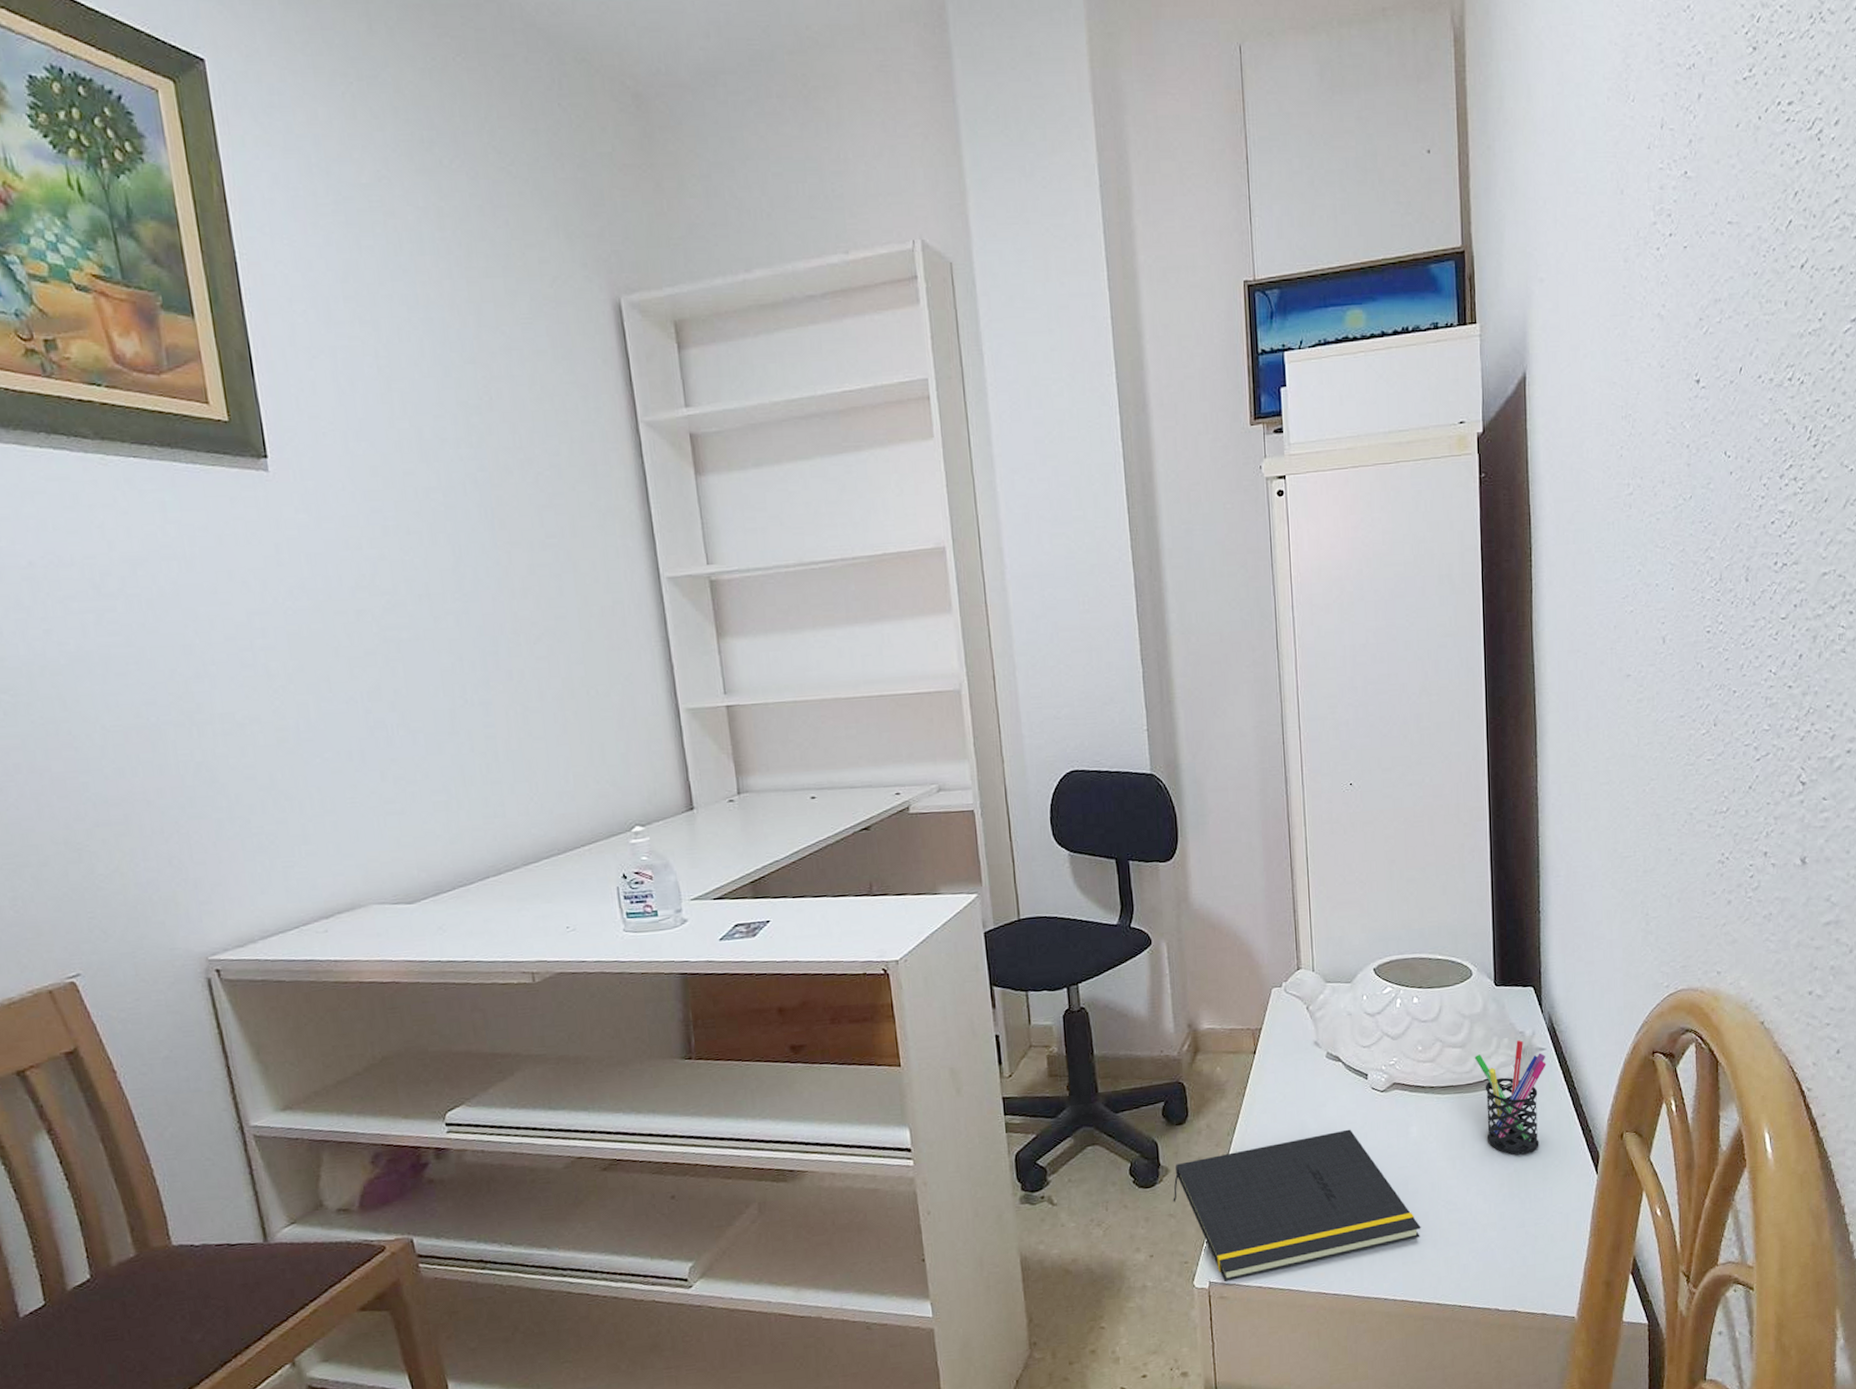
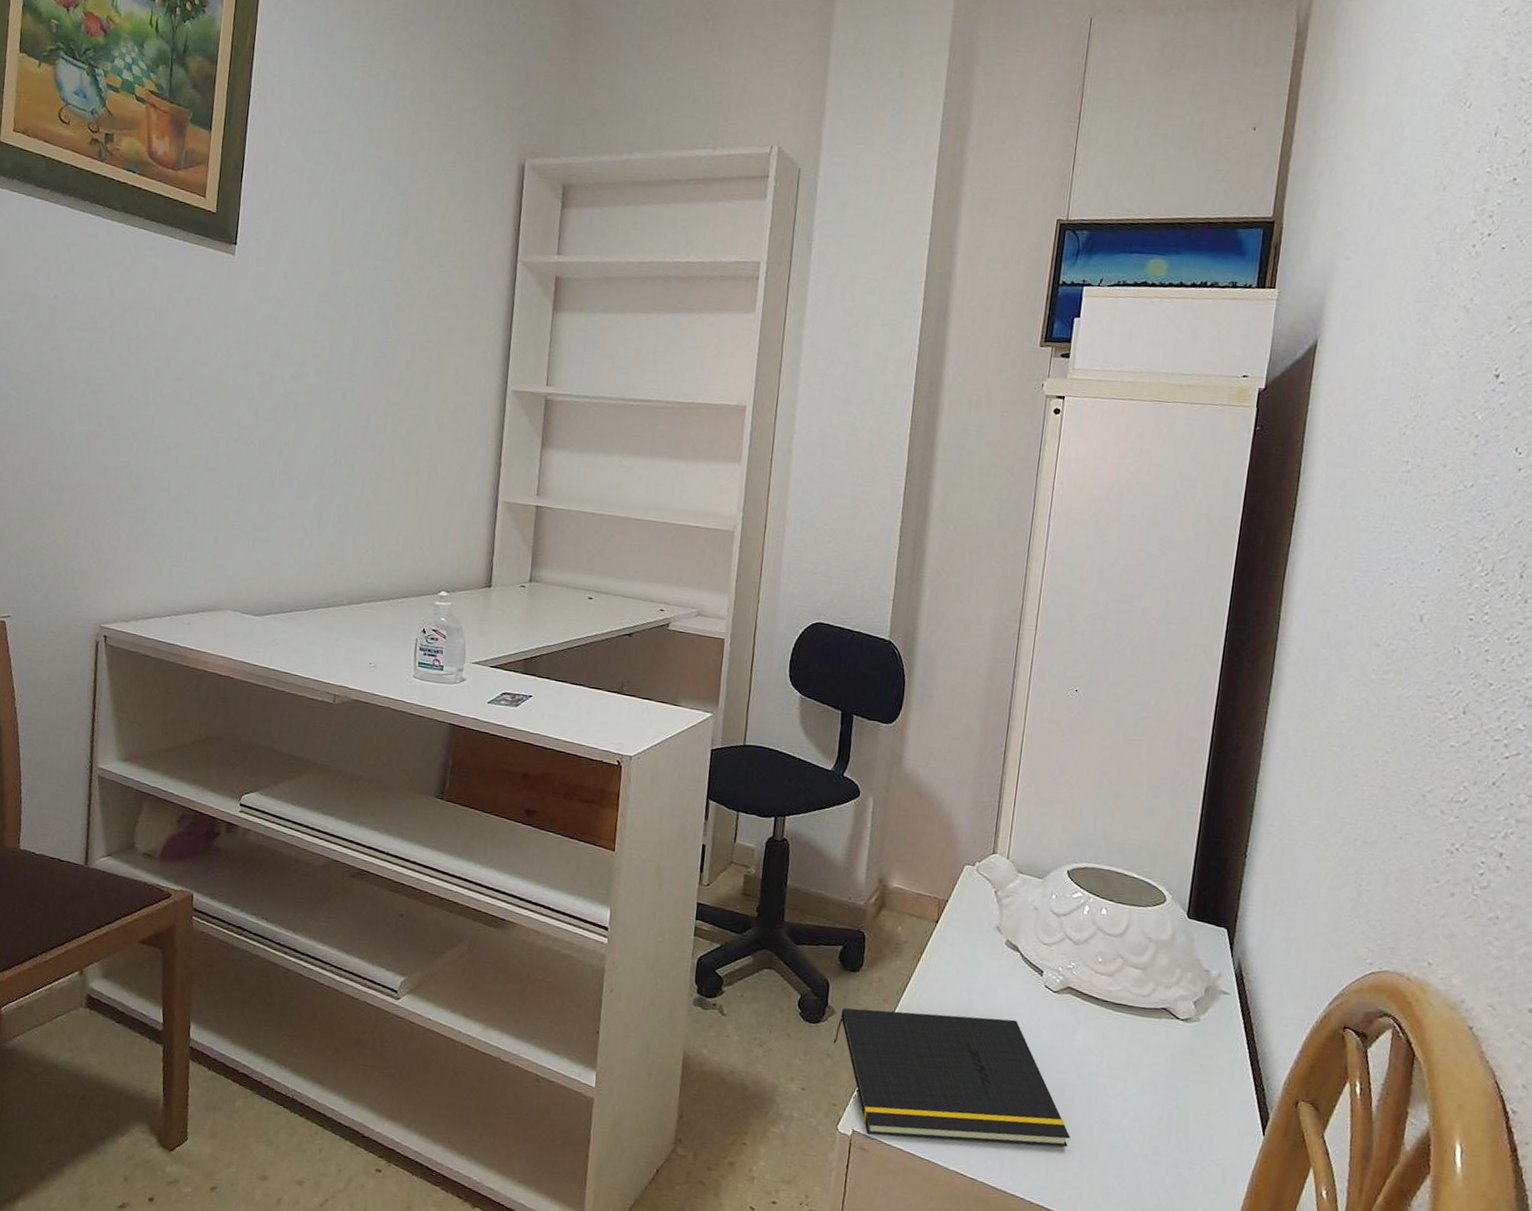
pen holder: present [1474,1040,1547,1155] -> none [1153,978,1228,1095]

